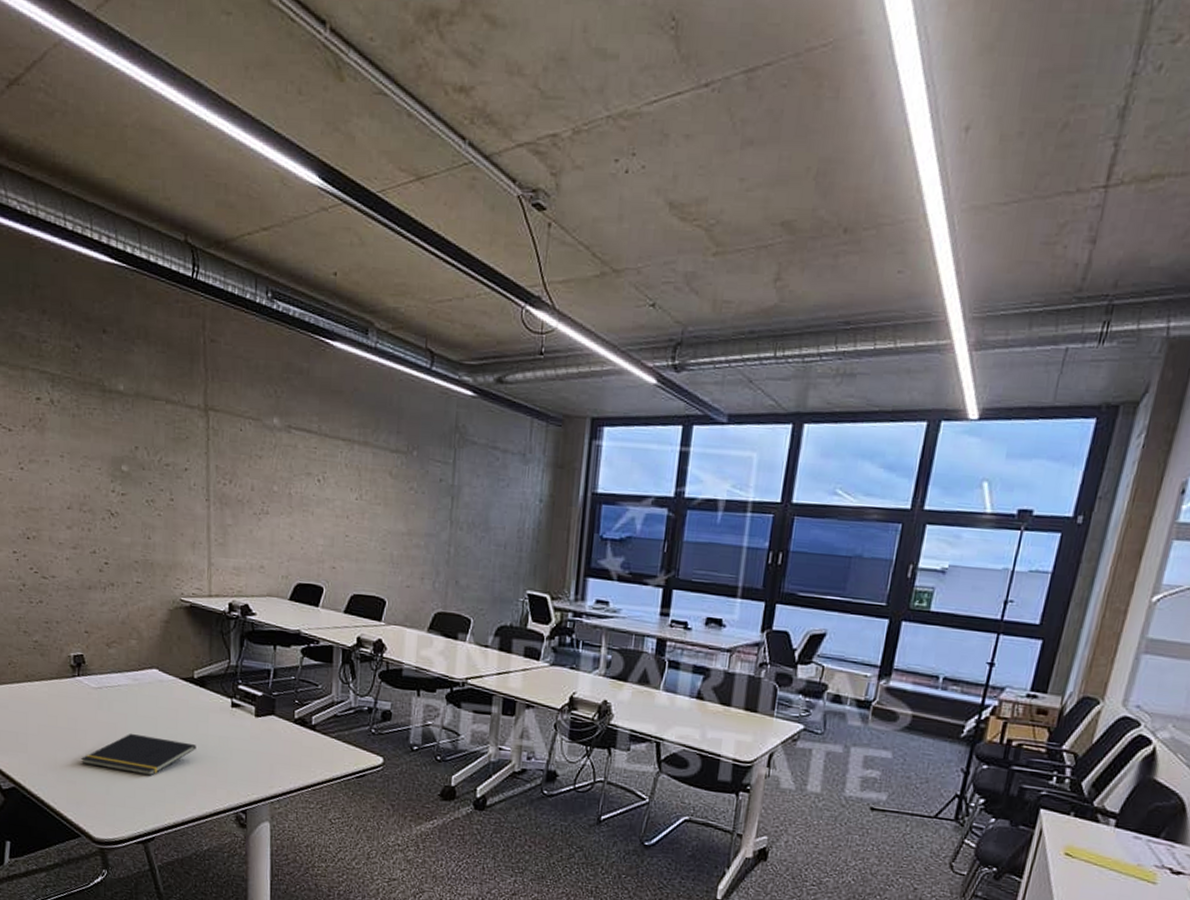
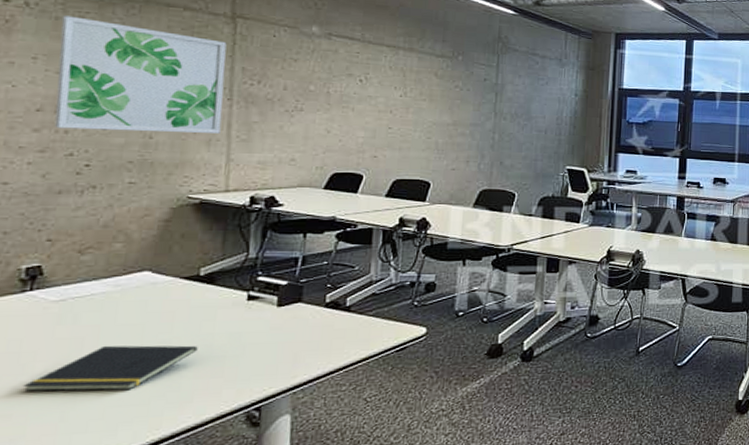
wall art: none [77,412,203,536] -> present [54,15,227,133]

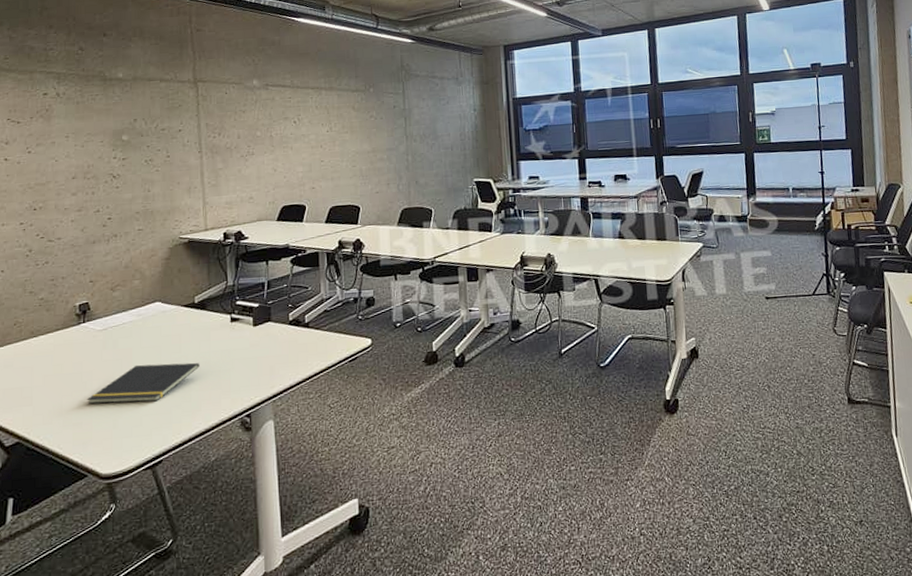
wall art: present [54,15,227,133] -> none [81,99,196,191]

